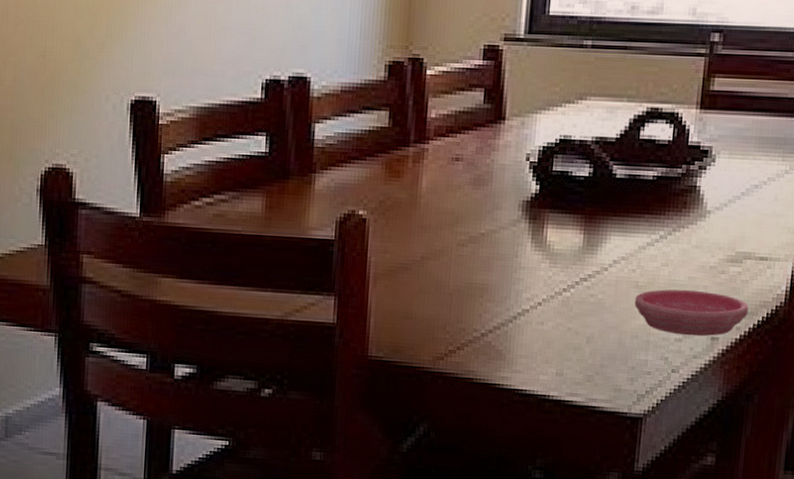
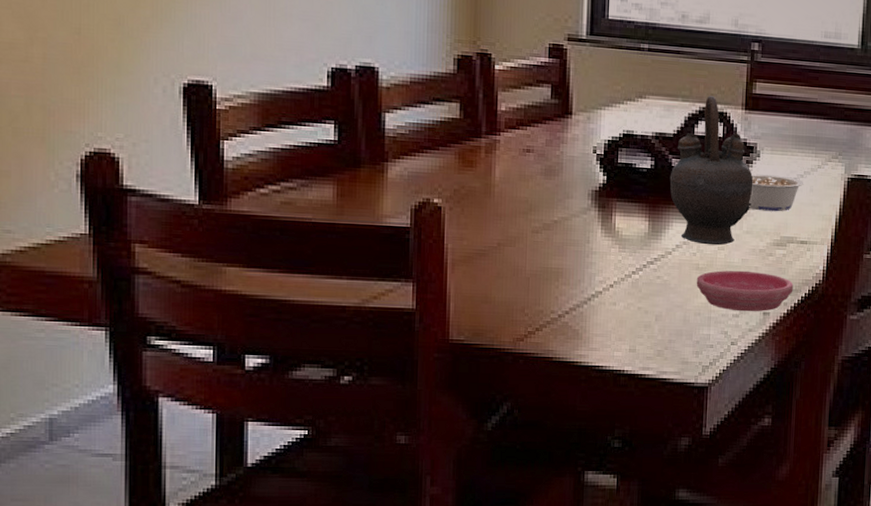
teapot: none [609,95,707,261] -> present [669,96,754,246]
legume: none [699,181,767,224] -> present [749,174,804,212]

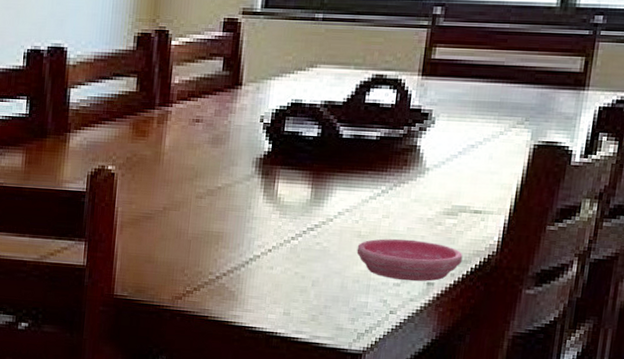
teapot: present [669,96,754,246] -> none [336,63,426,213]
legume: present [749,174,804,212] -> none [419,141,483,180]

